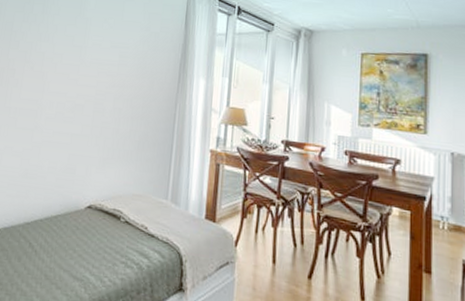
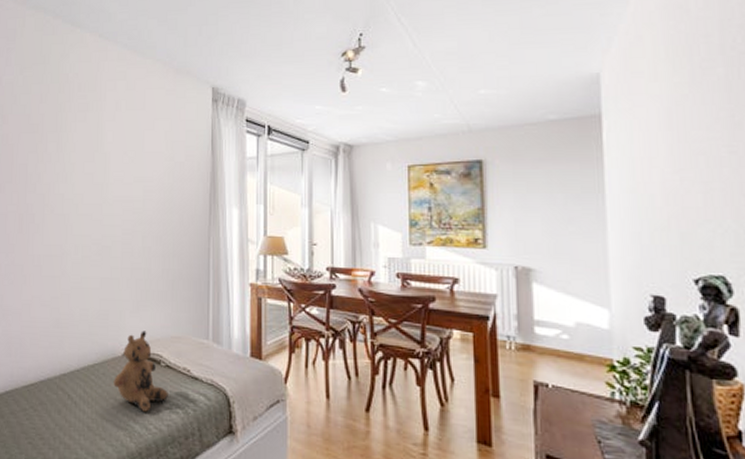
teddy bear: none [74,186,125,265] -> present [113,330,168,412]

